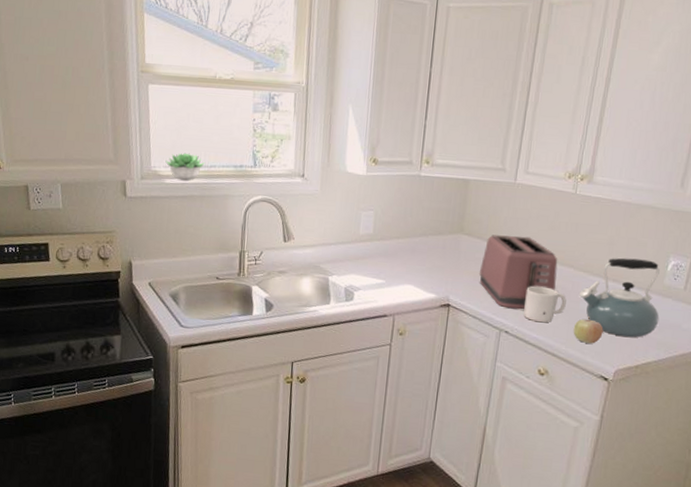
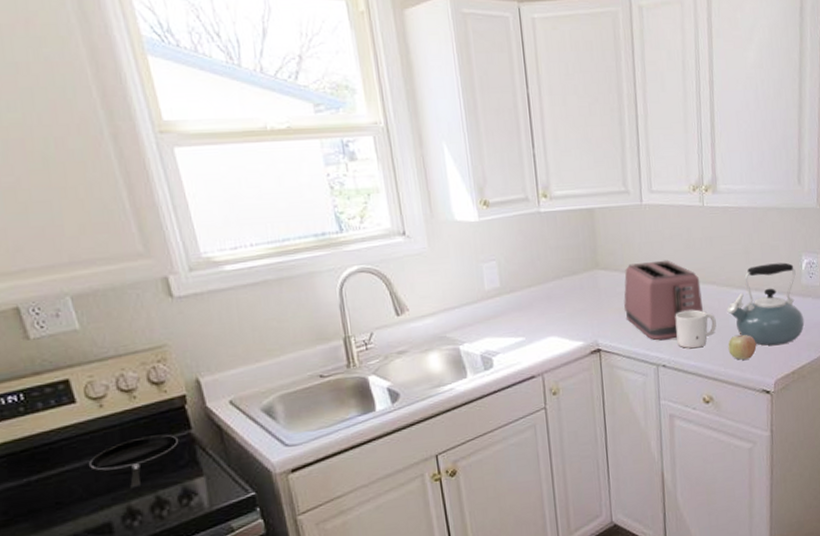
frying pan: none [49,296,109,334] -> present [89,434,178,490]
succulent plant: present [165,153,205,182] -> none [219,228,275,265]

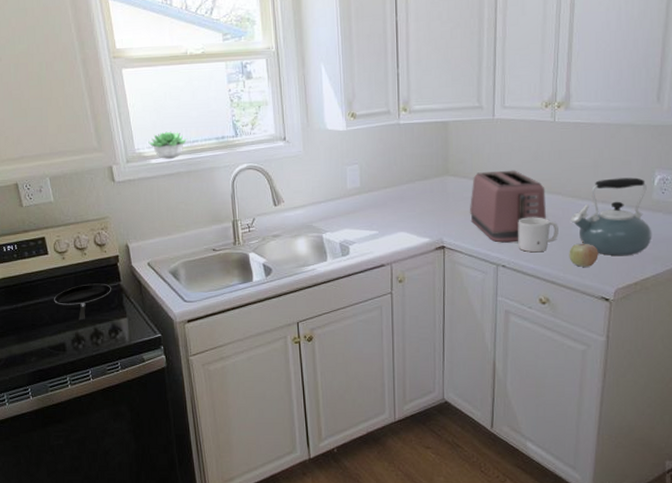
succulent plant: none [219,228,275,265] -> present [148,131,187,160]

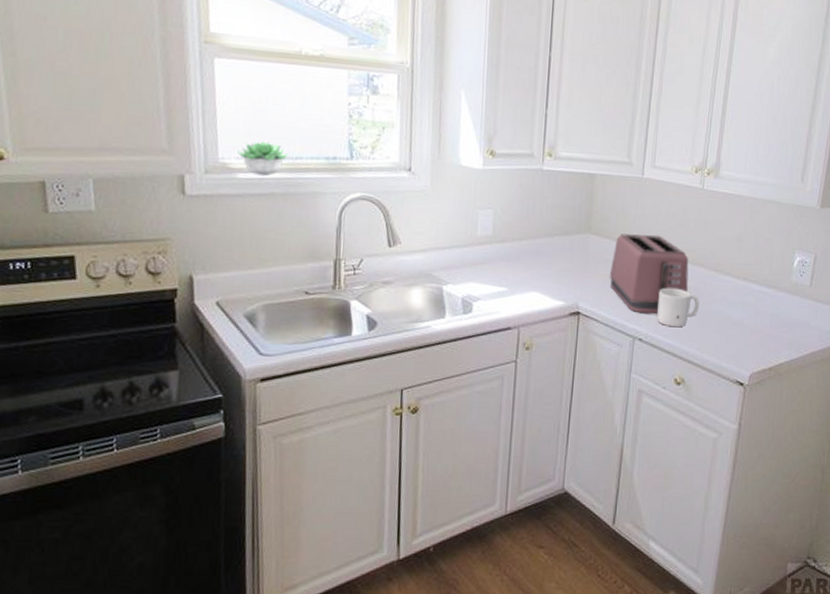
frying pan: present [54,283,111,322] -> none [75,322,161,372]
fruit: present [569,241,599,267] -> none [707,318,737,347]
kettle: present [571,177,652,256] -> none [712,255,789,339]

